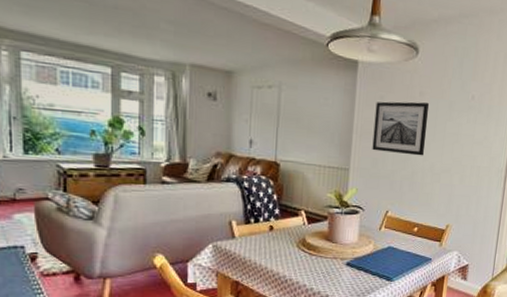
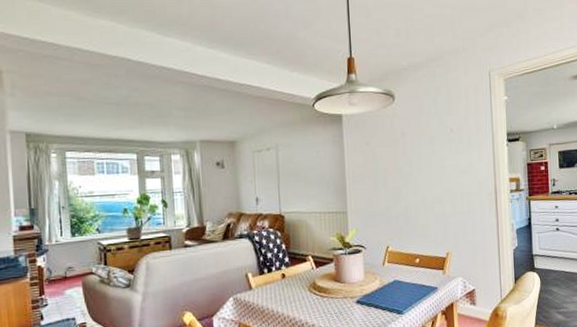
wall art: present [372,101,430,156] -> none [363,142,415,192]

